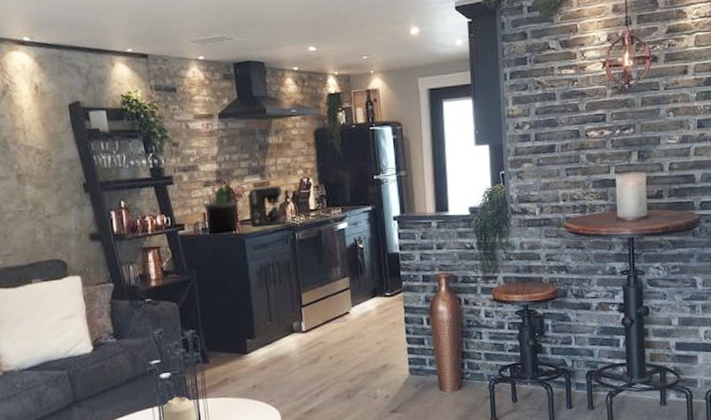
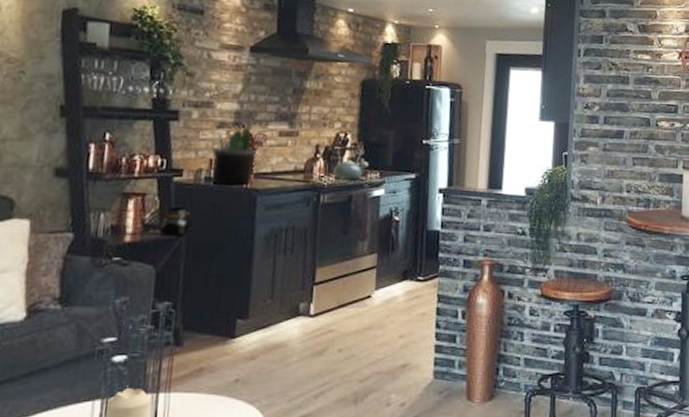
jar: none [173,254,198,279] -> present [160,206,191,237]
coffee maker: present [248,186,286,226] -> none [267,136,314,184]
kettle: none [303,188,332,218] -> present [333,146,369,181]

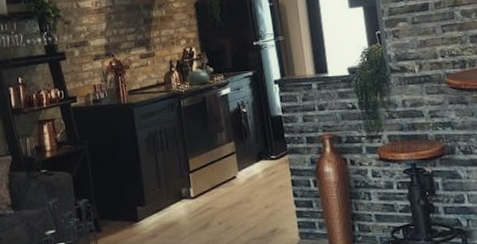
jar: present [160,206,191,237] -> none [67,125,90,149]
planter: present [210,119,256,186] -> none [91,52,127,104]

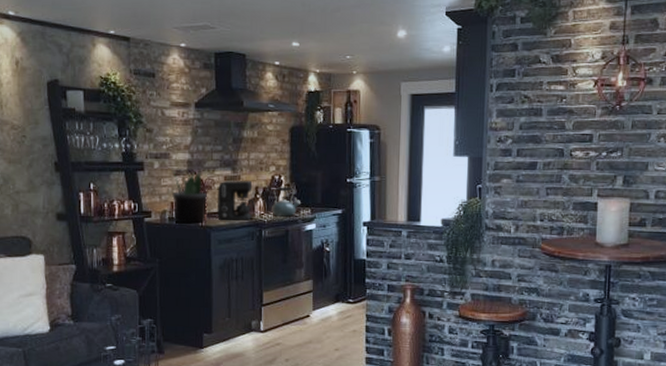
planter: none [91,52,127,104] -> present [171,168,207,224]
coffee maker: none [135,56,171,96] -> present [217,180,255,221]

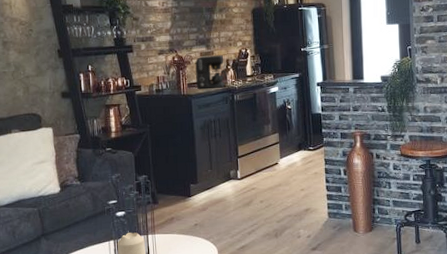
planter: present [171,168,207,224] -> none [156,48,187,94]
kettle: present [272,187,302,217] -> none [241,58,265,83]

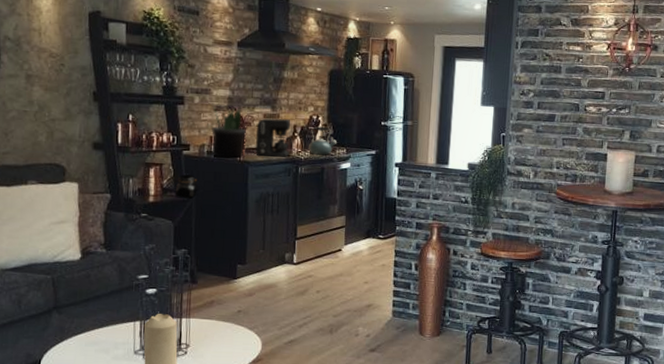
jar: none [131,111,152,132] -> present [174,174,199,199]
planter: none [156,48,187,94] -> present [210,103,246,159]
kettle: none [241,58,265,83] -> present [309,126,338,155]

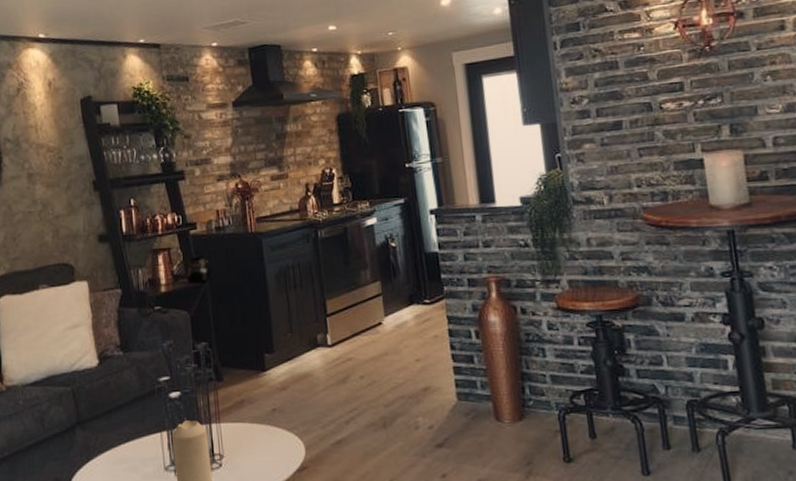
planter: present [210,103,246,159] -> none [214,172,255,233]
coffee maker: present [255,118,292,157] -> none [265,178,307,224]
kettle: present [309,126,338,155] -> none [325,180,358,214]

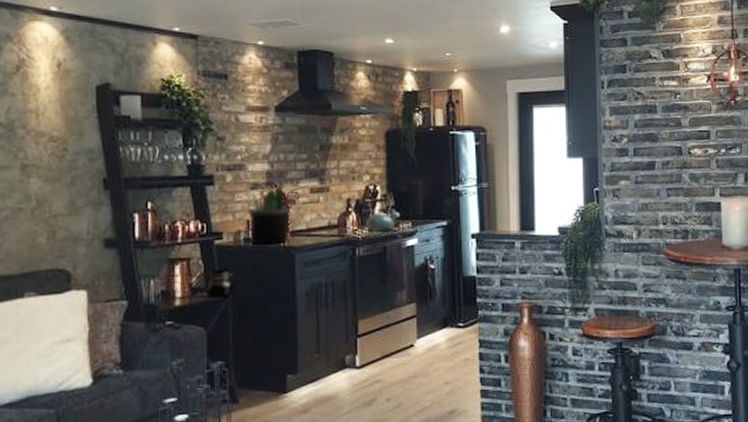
planter: none [214,172,255,233] -> present [247,181,290,245]
kettle: none [325,180,358,214] -> present [366,198,401,232]

